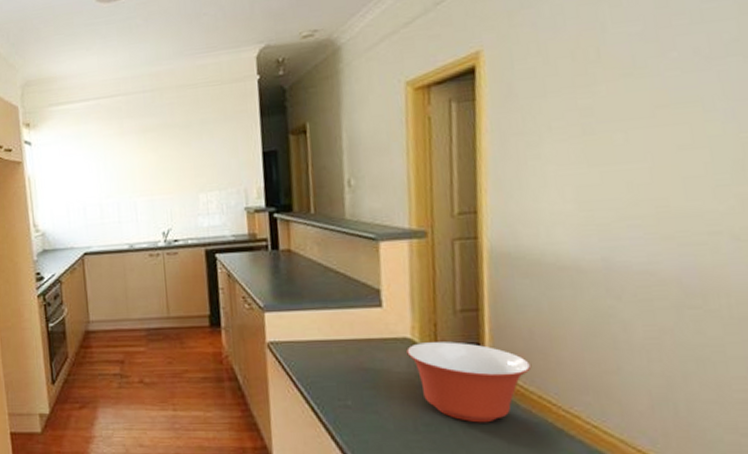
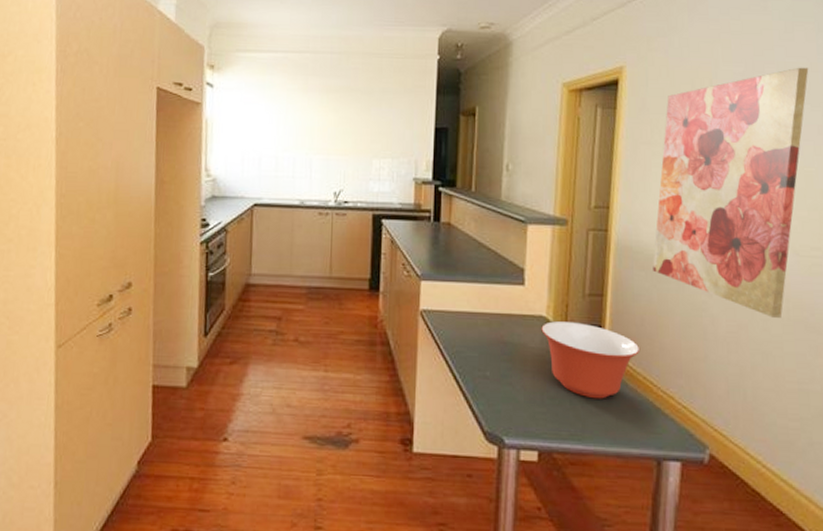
wall art: none [538,10,737,317] -> present [653,67,809,318]

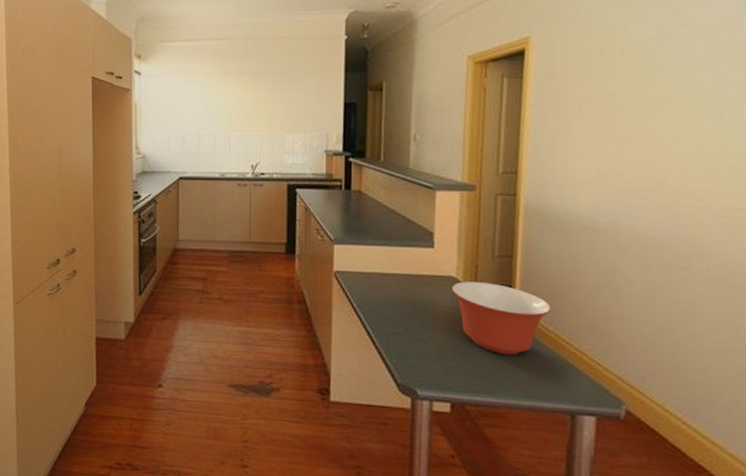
wall art: present [653,67,809,318] -> none [563,28,728,278]

